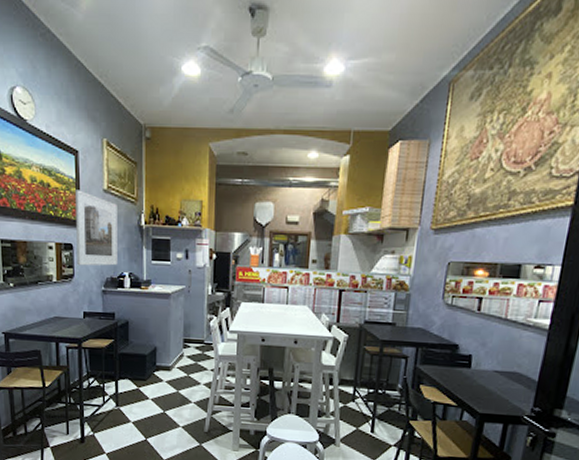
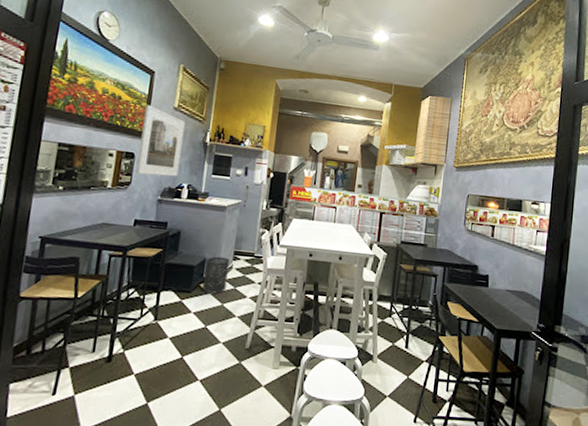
trash can: none [157,344,180,382] -> present [203,256,230,294]

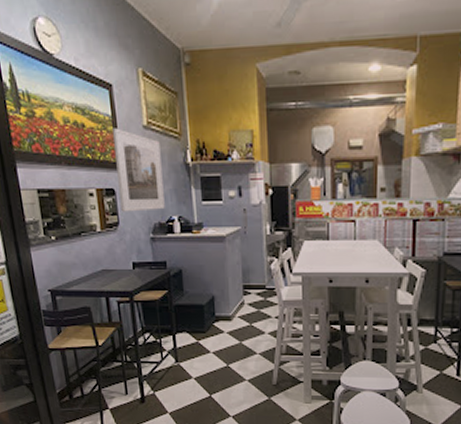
trash can: present [203,256,230,294] -> none [215,292,241,332]

